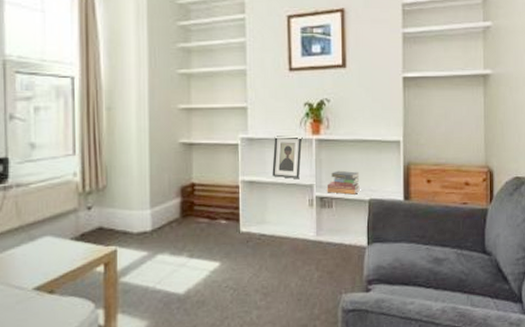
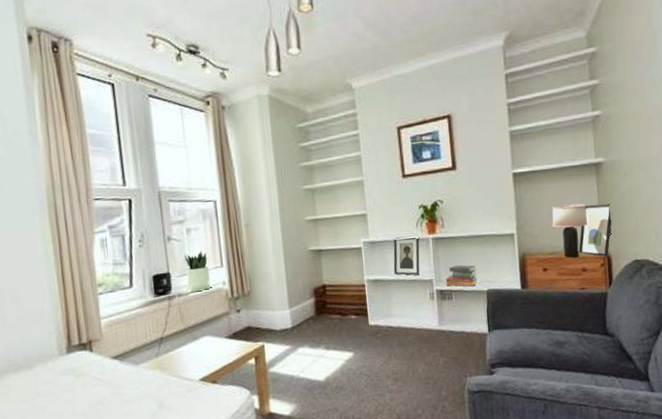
planter: none [27,134,60,182] -> present [184,251,213,292]
table lamp: none [438,114,473,171] -> present [552,203,588,258]
picture frame: none [463,116,497,172] -> present [578,204,613,257]

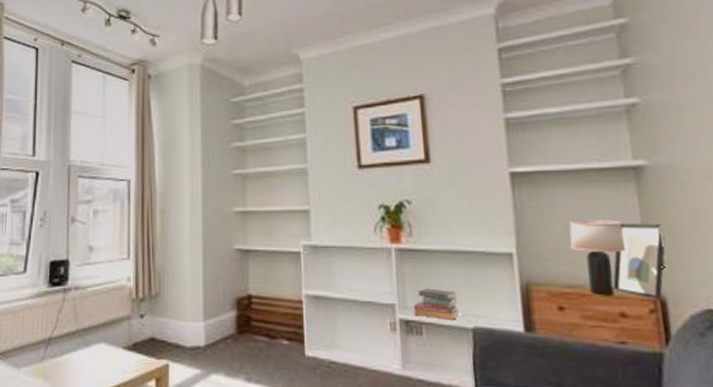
planter: present [184,251,213,292] -> none [84,238,115,285]
picture frame: present [393,236,420,276] -> none [341,243,378,297]

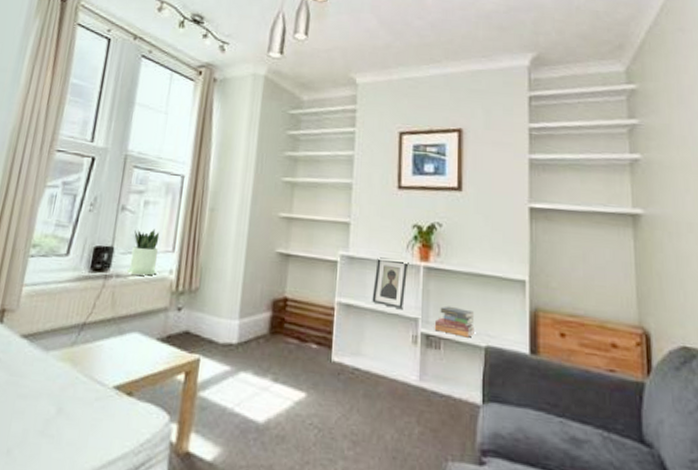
planter: none [84,238,115,285] -> present [126,229,160,276]
picture frame: none [341,243,378,297] -> present [372,257,408,310]
table lamp: present [569,220,627,296] -> none [574,256,621,328]
picture frame: present [612,223,665,300] -> none [607,262,653,334]

